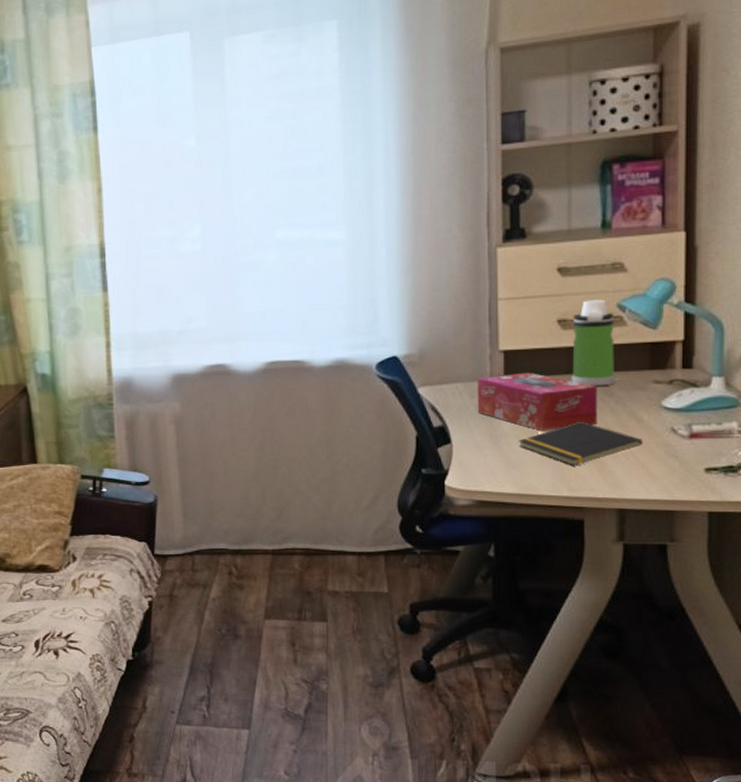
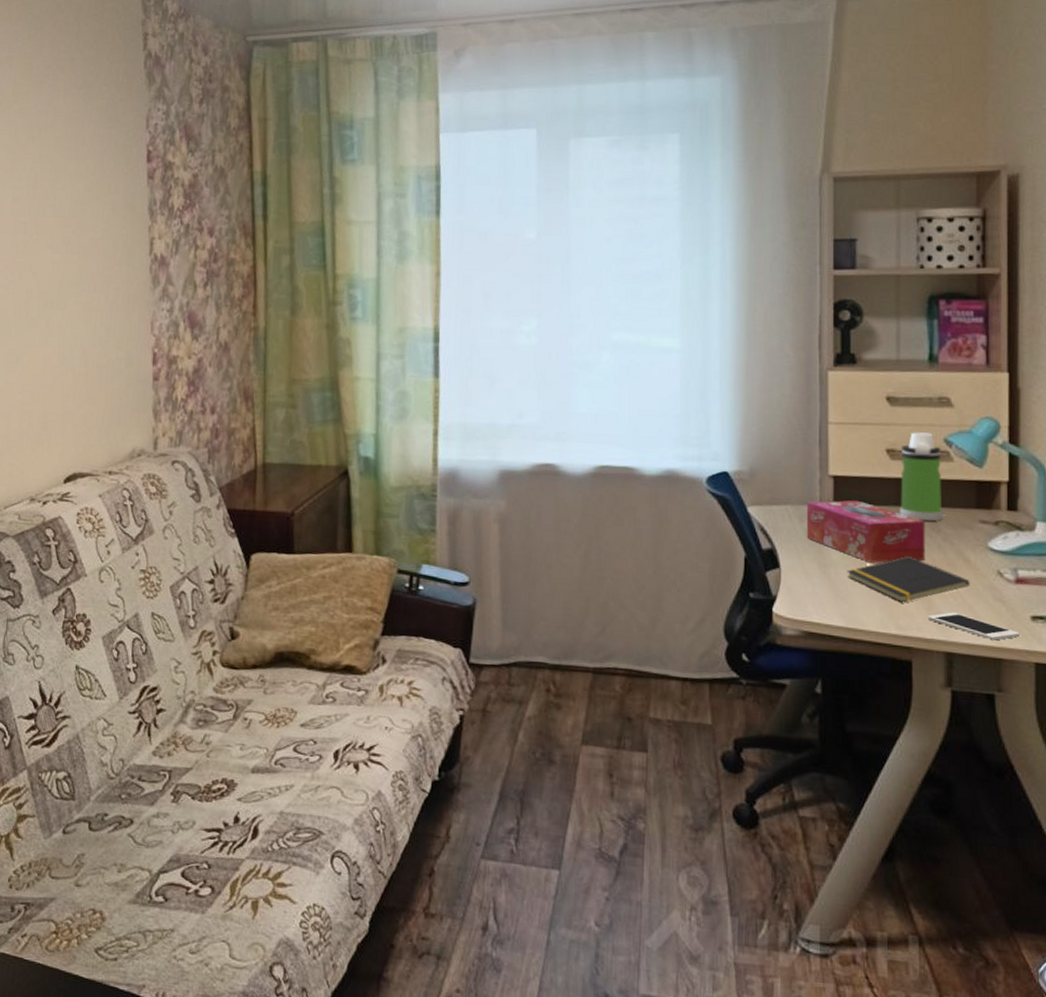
cell phone: none [600,471,693,494] -> present [927,612,1020,641]

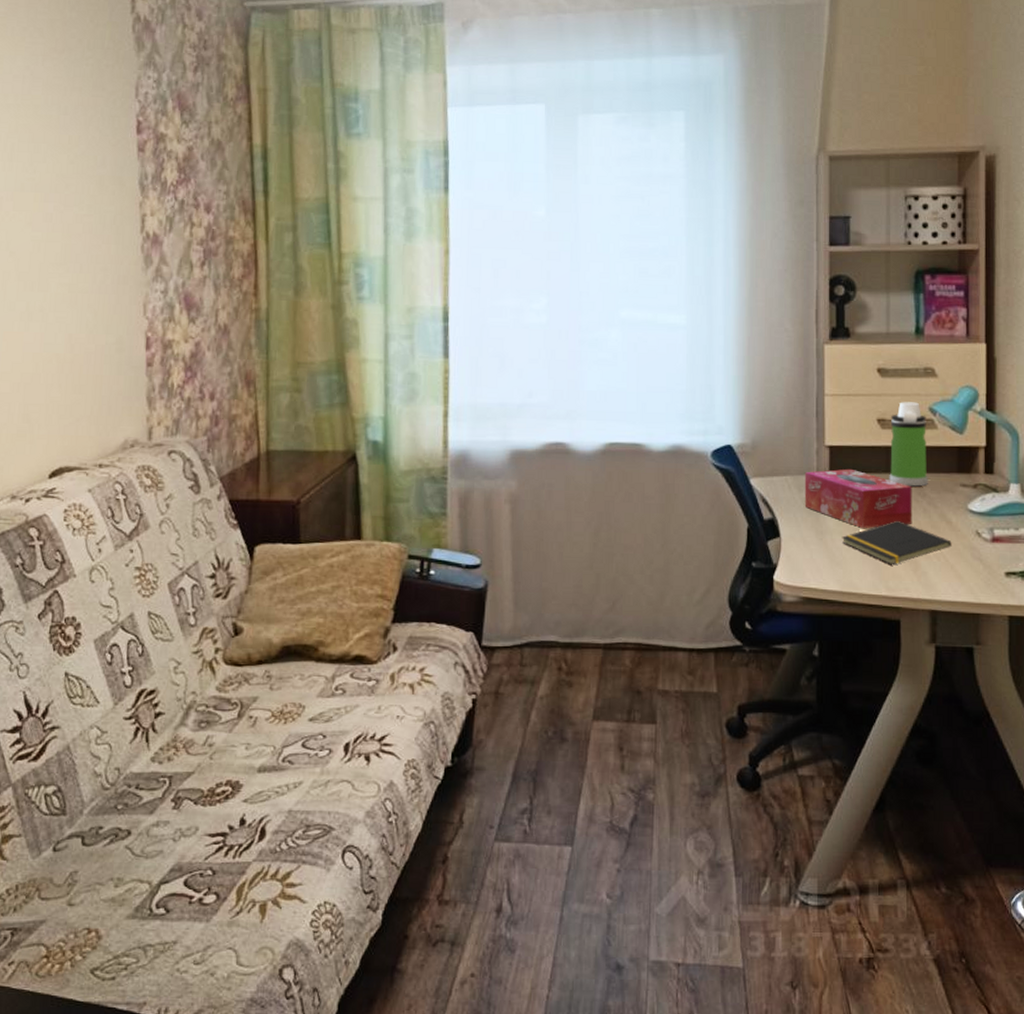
cell phone: present [927,612,1020,641] -> none [914,572,995,597]

